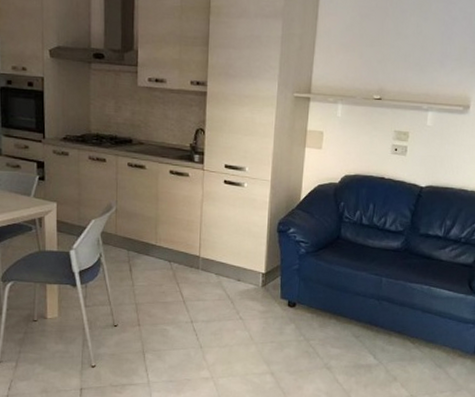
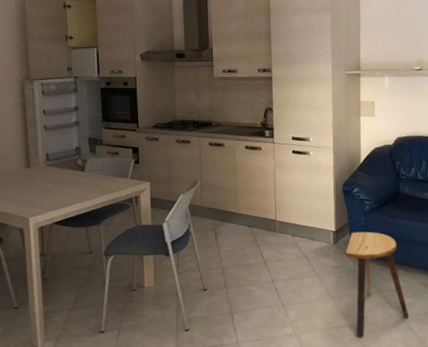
stool: none [274,275,336,386] -> present [345,231,409,338]

